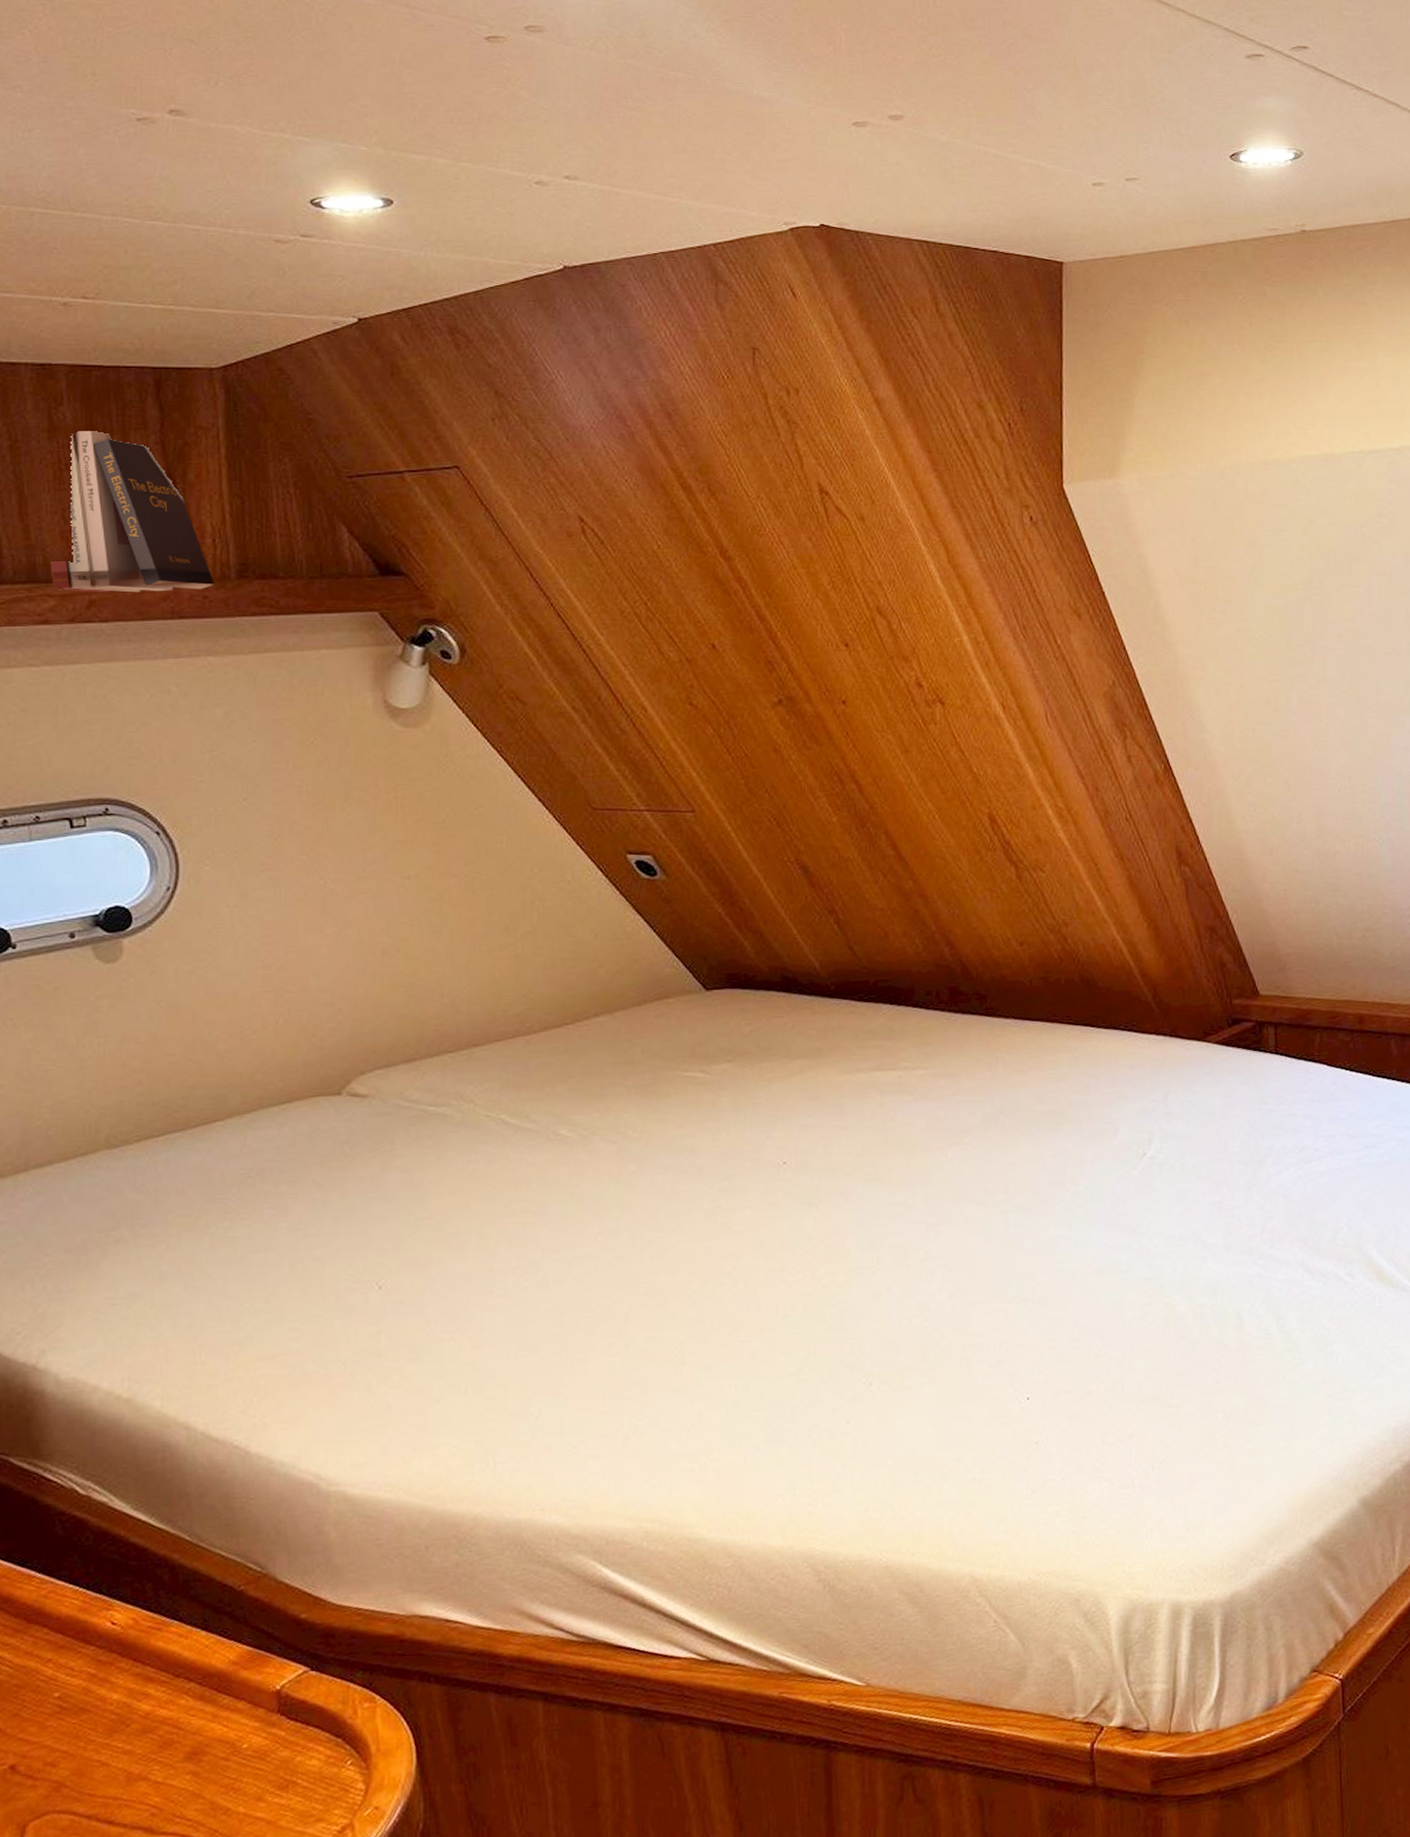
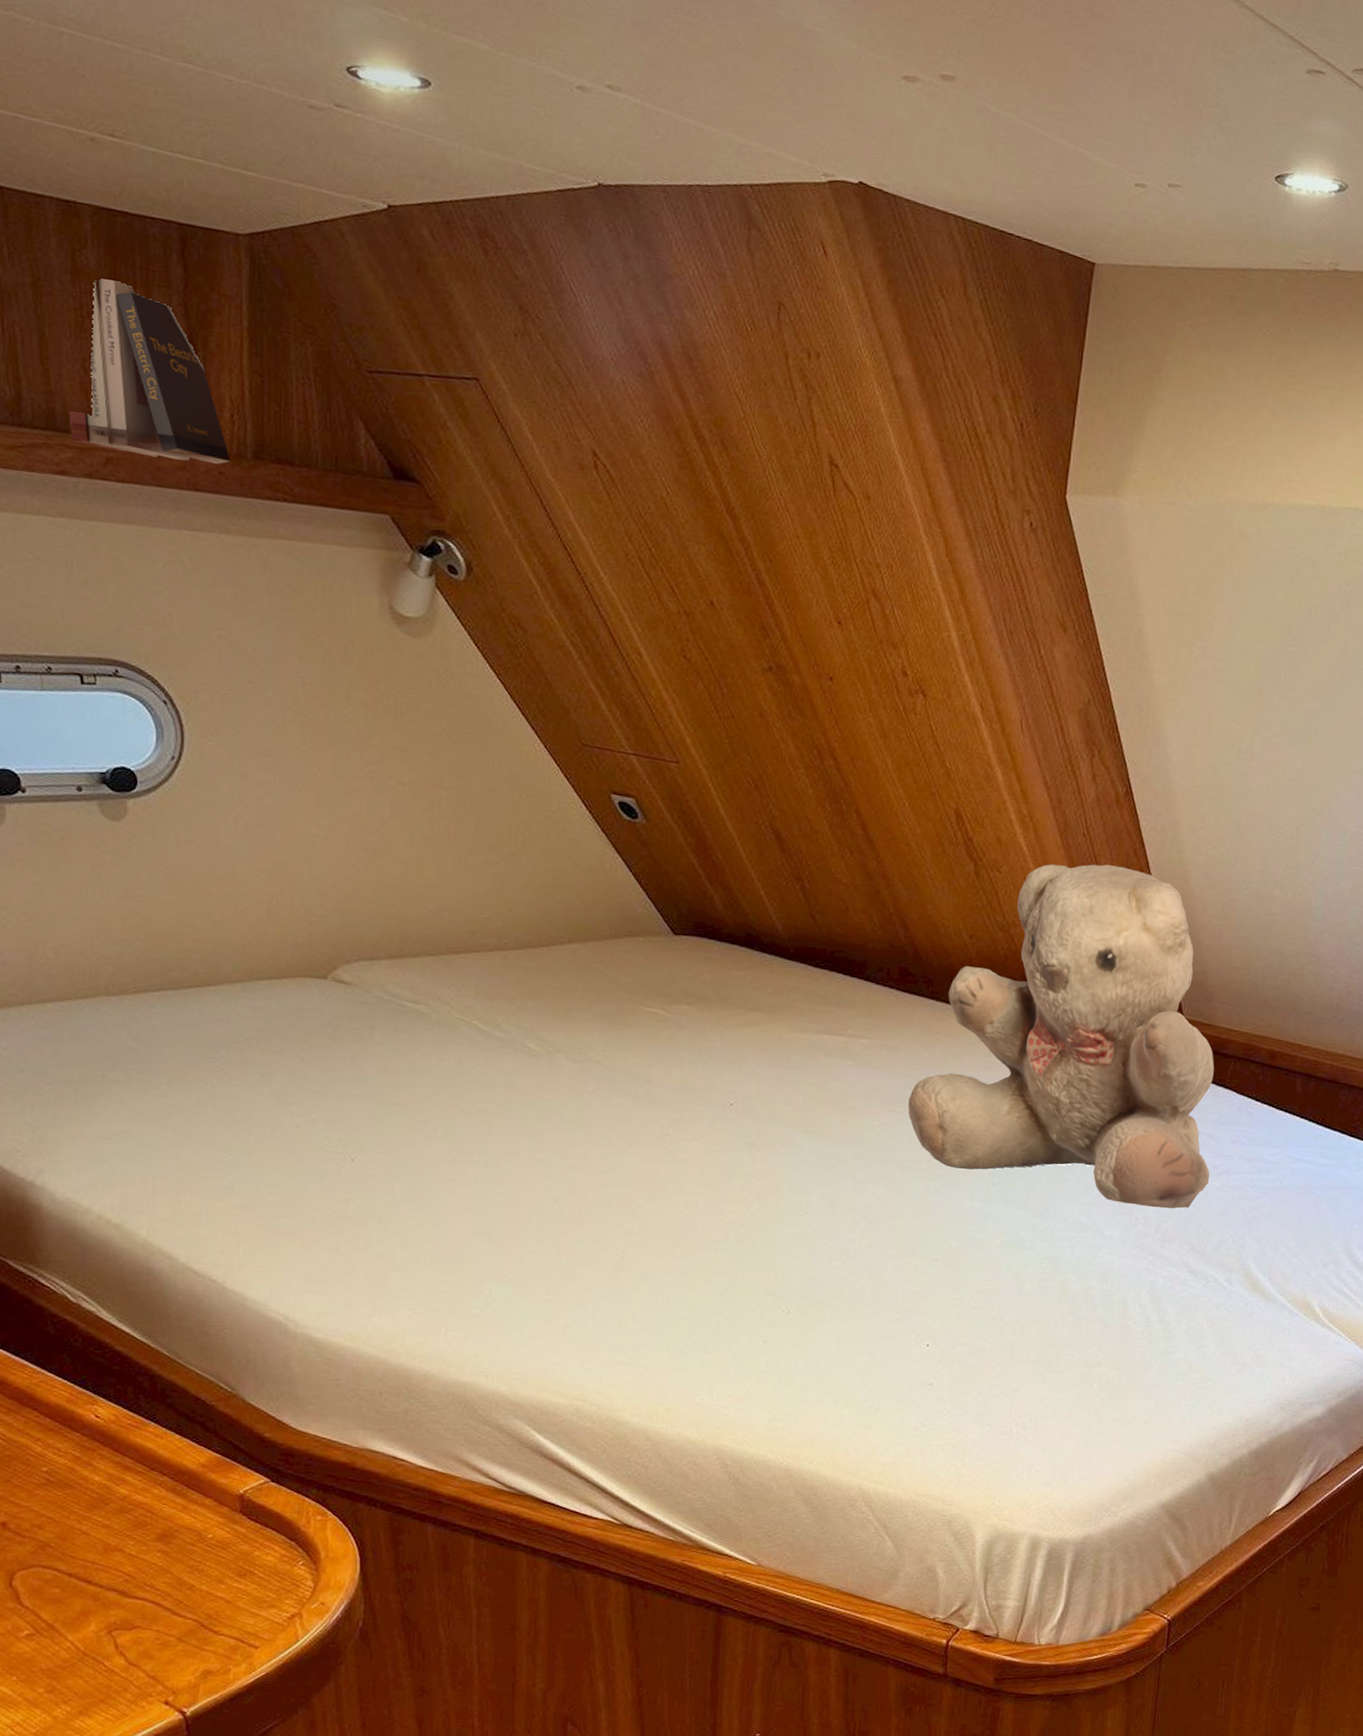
teddy bear: none [975,845,1313,1206] -> present [908,864,1214,1209]

